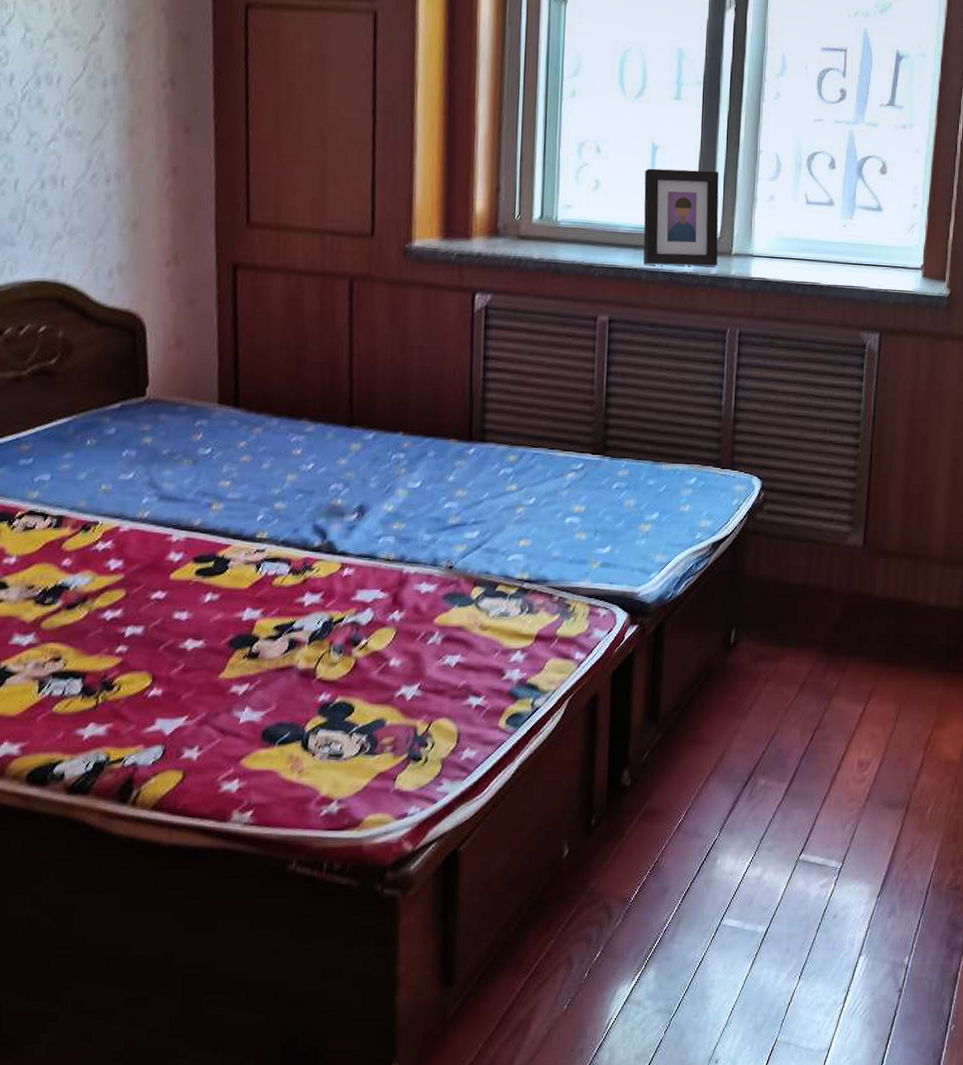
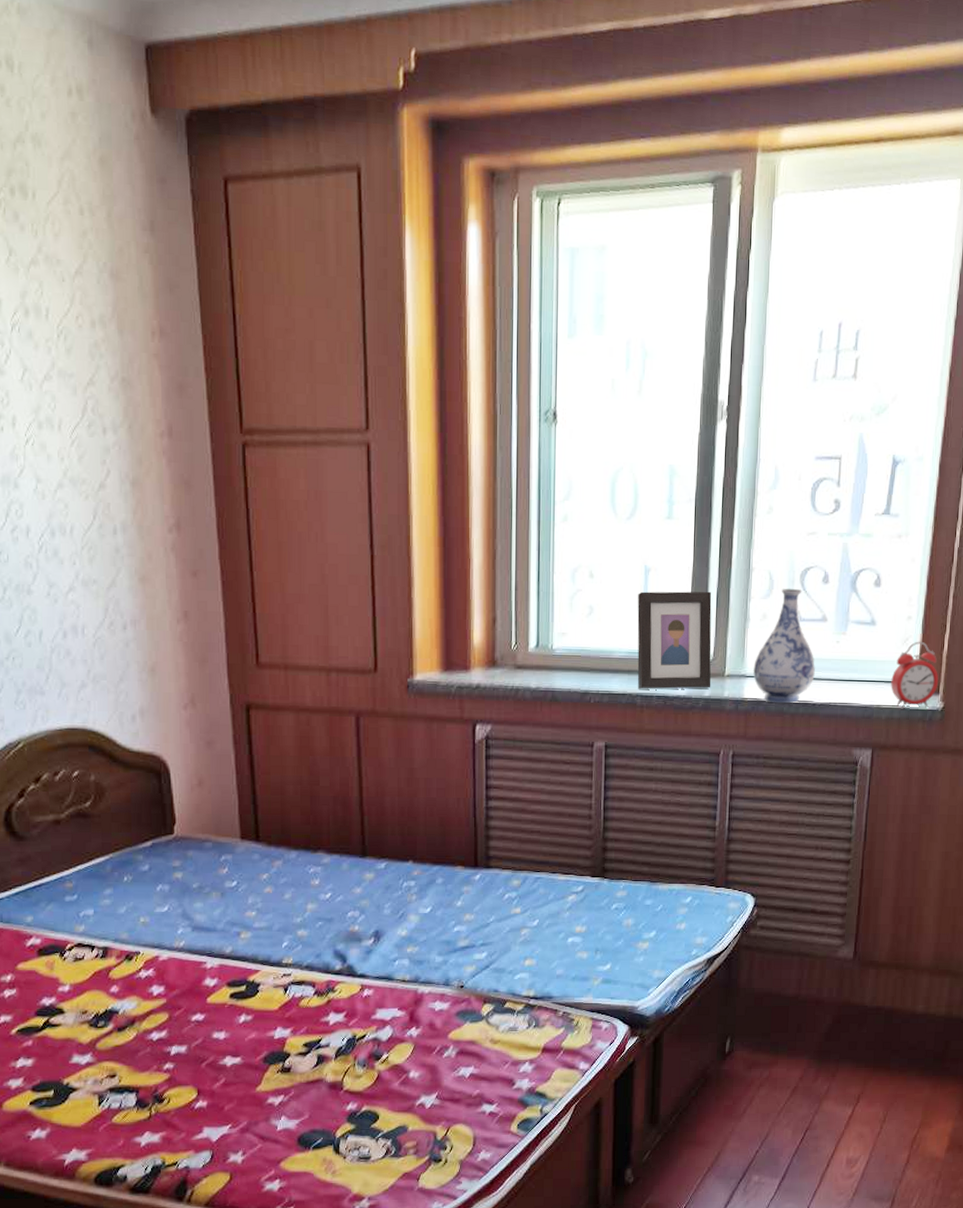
vase: none [760,171,822,285] -> present [753,588,815,704]
alarm clock: none [897,228,945,294] -> present [891,641,939,709]

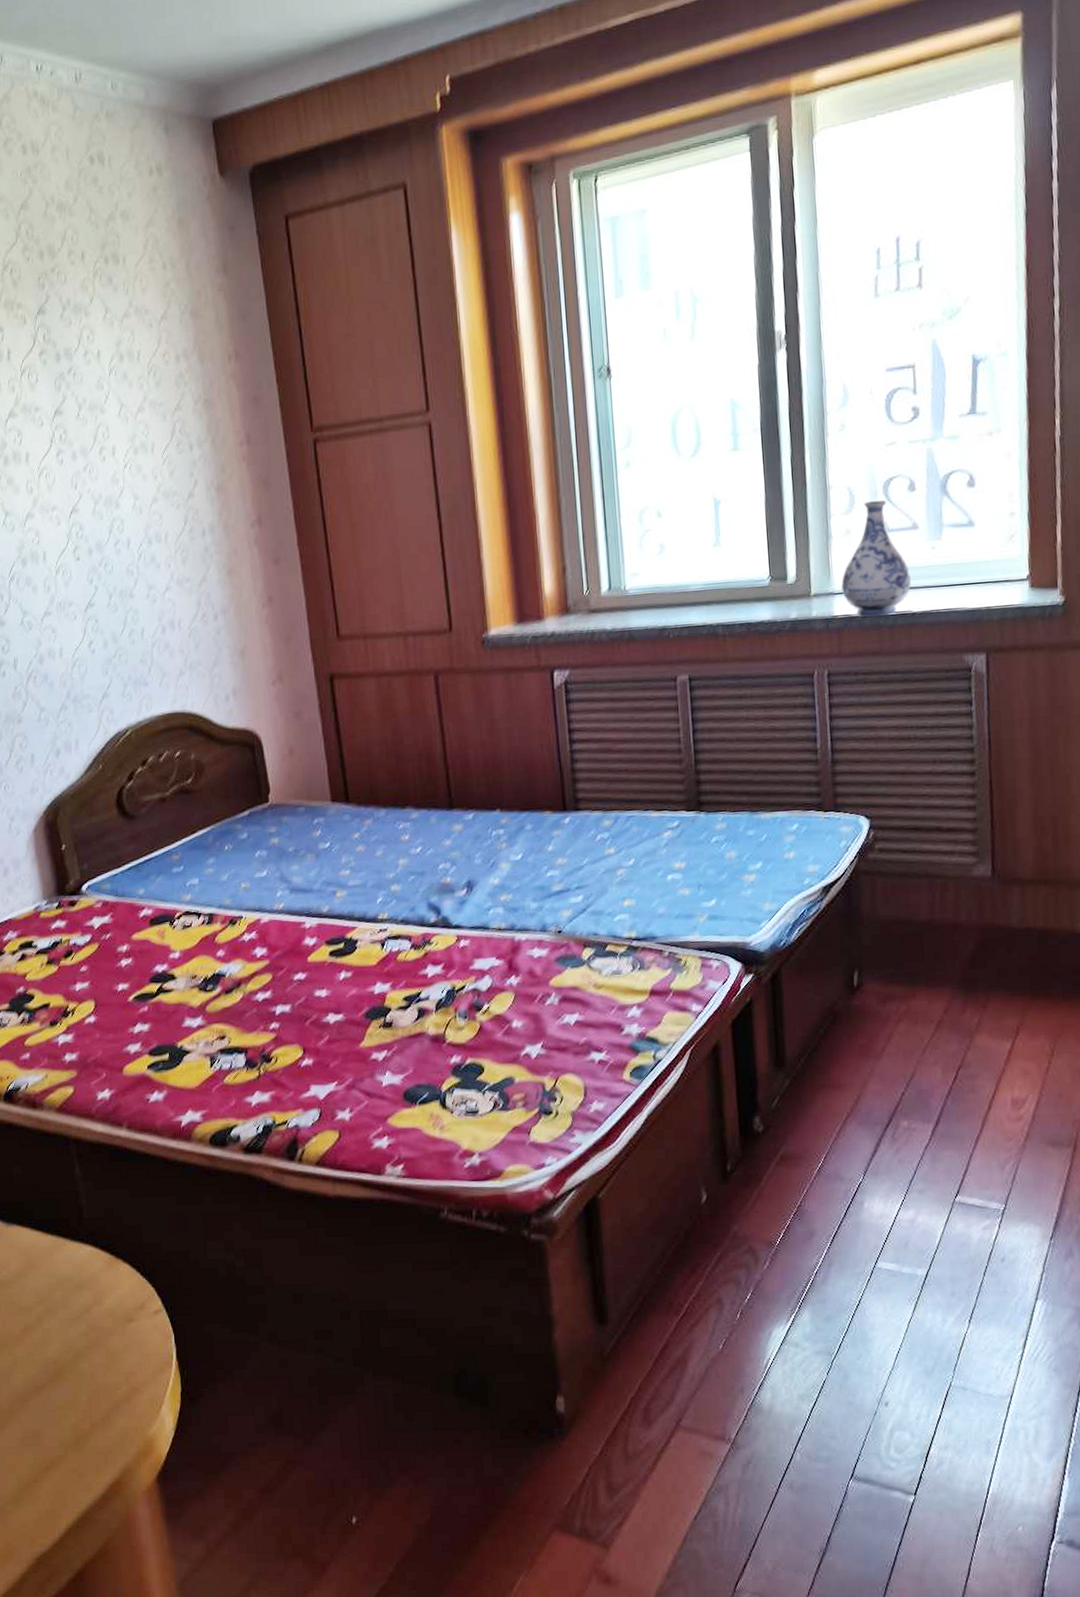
picture frame: present [637,591,712,690] -> none [709,514,797,619]
alarm clock: present [891,641,939,709] -> none [999,536,1056,608]

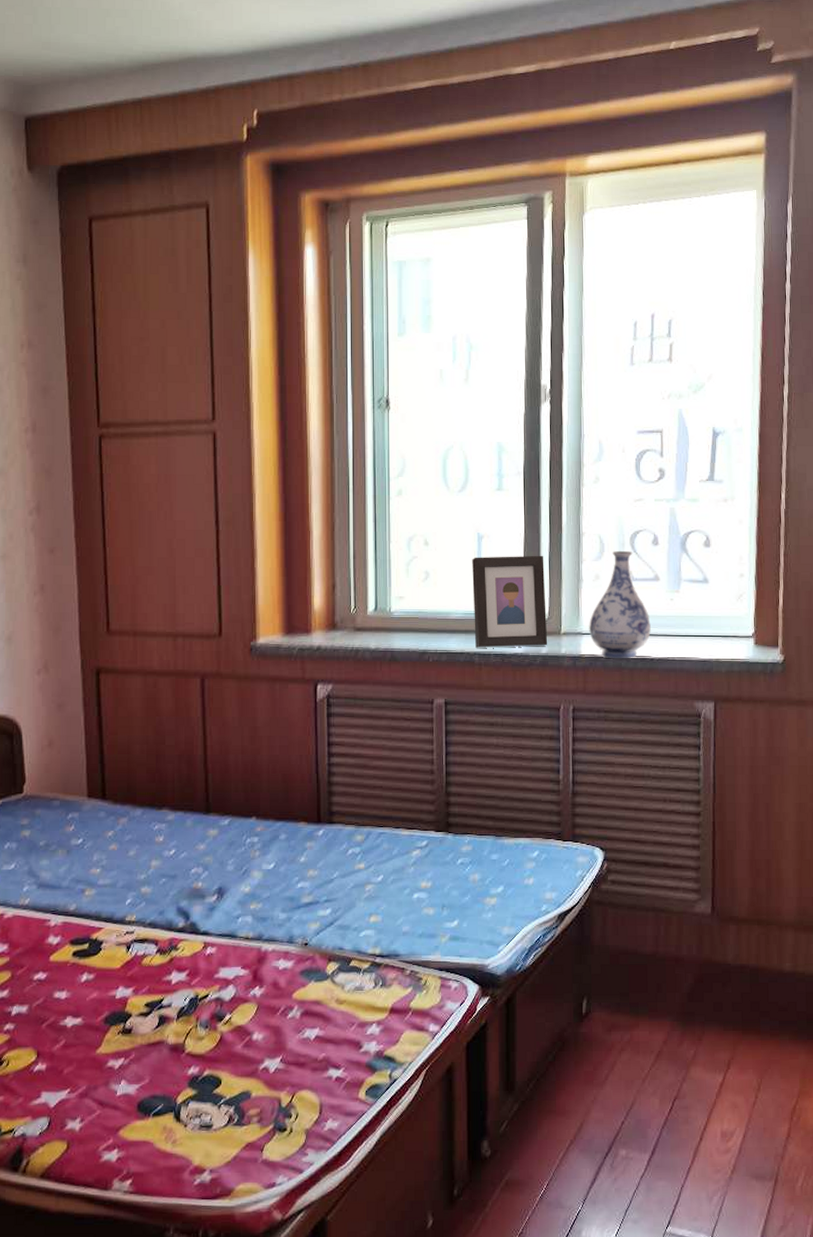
picture frame: none [709,514,797,619] -> present [472,555,548,648]

